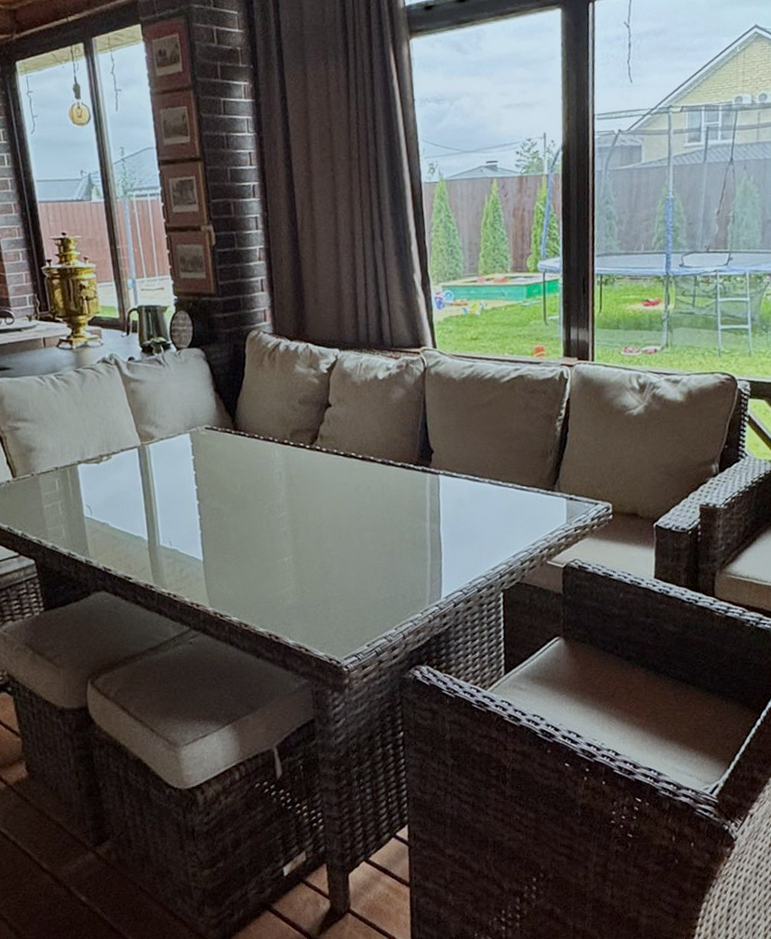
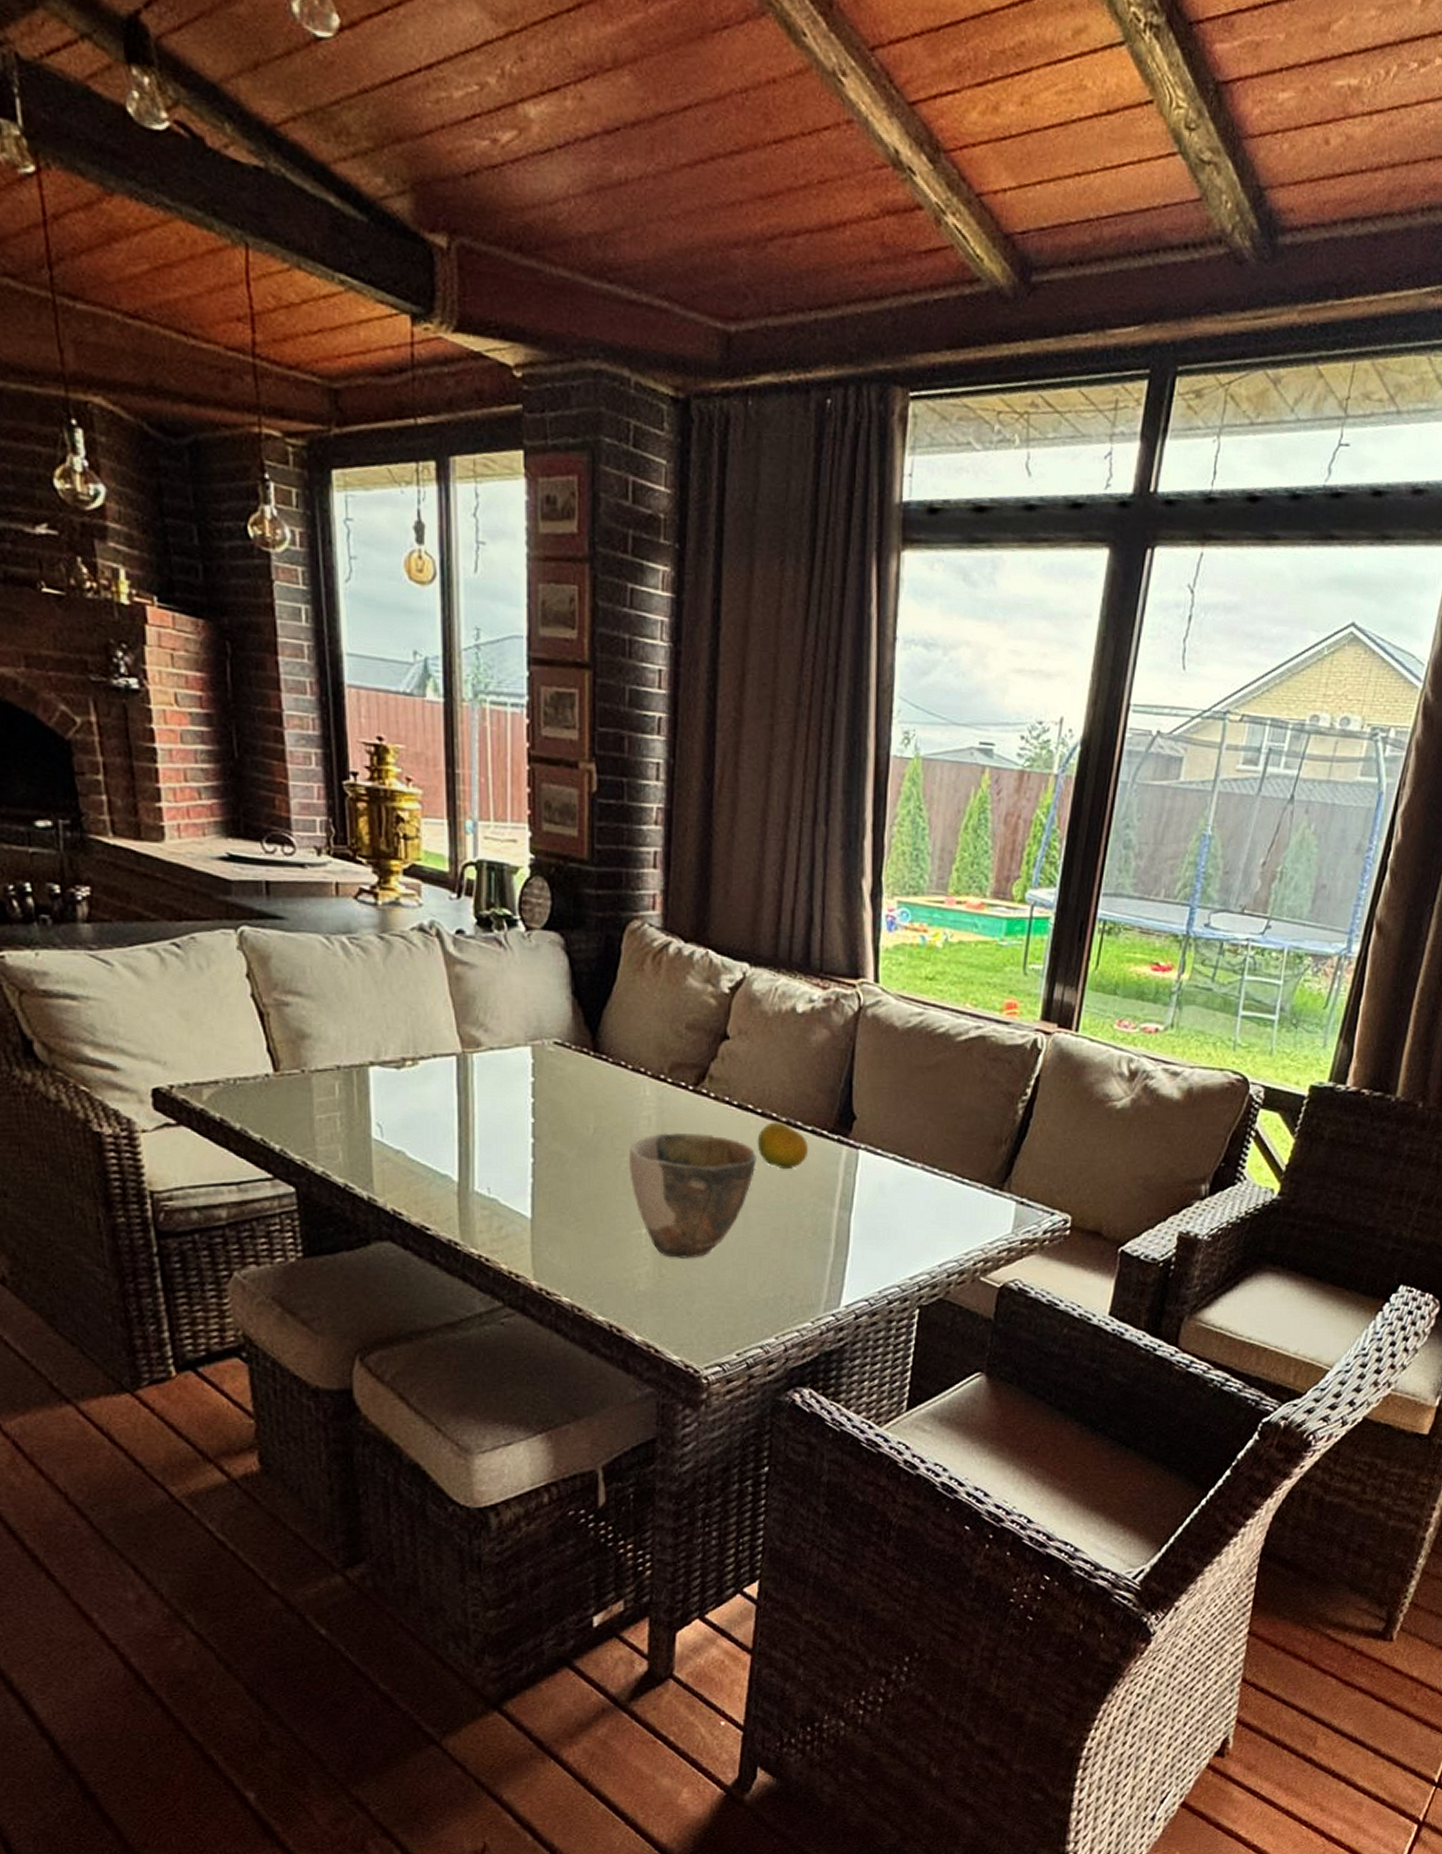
ceramic bowl: none [268,479,363,577] -> present [630,1133,757,1258]
fruit: none [361,463,402,498] -> present [757,1122,809,1170]

